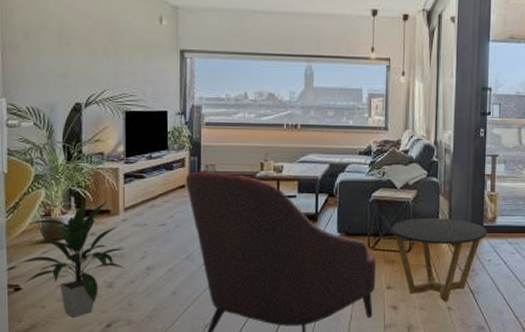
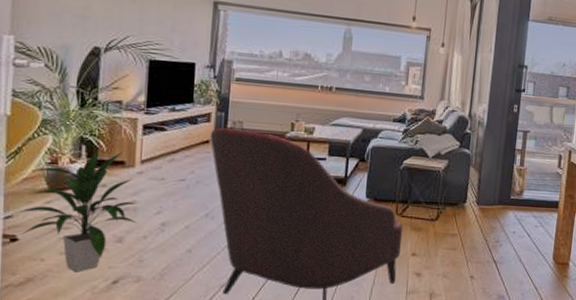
side table: present [391,217,488,302] -> none [420,187,514,271]

